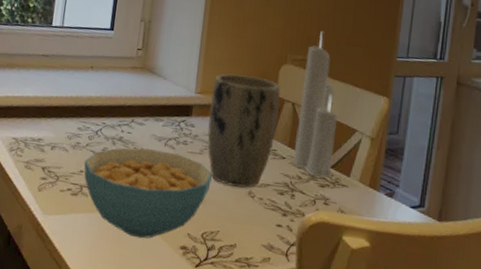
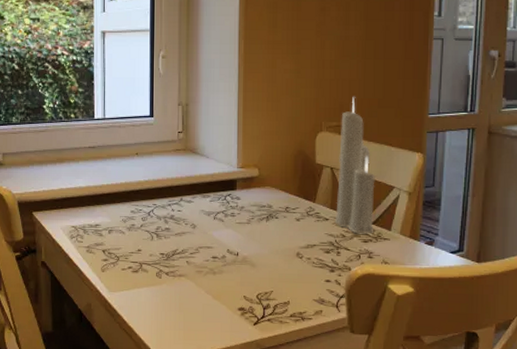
cereal bowl: present [83,147,213,239] -> none [140,224,262,305]
plant pot: present [207,73,281,188] -> none [252,146,318,250]

